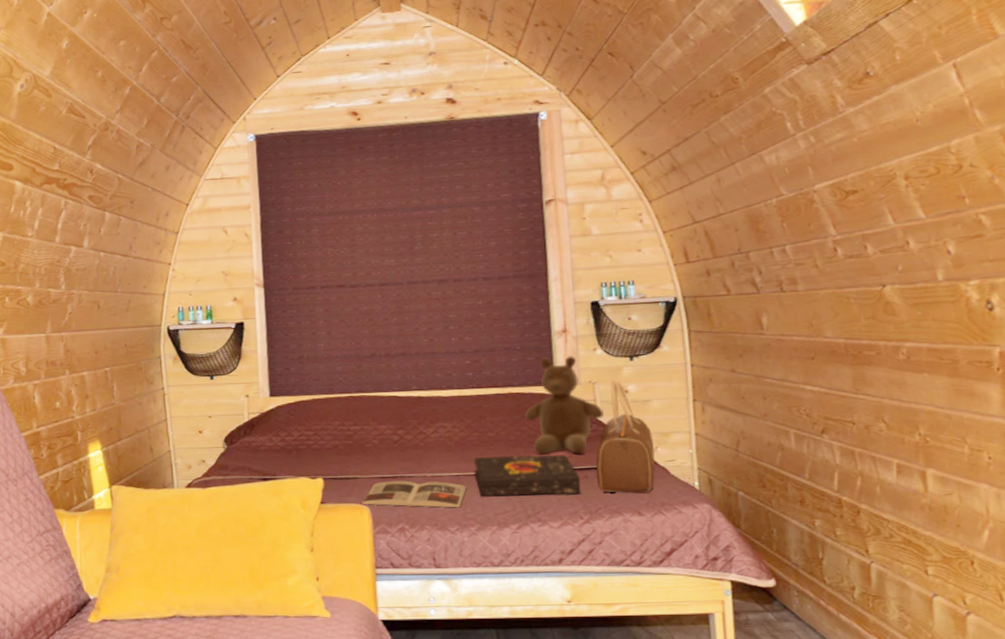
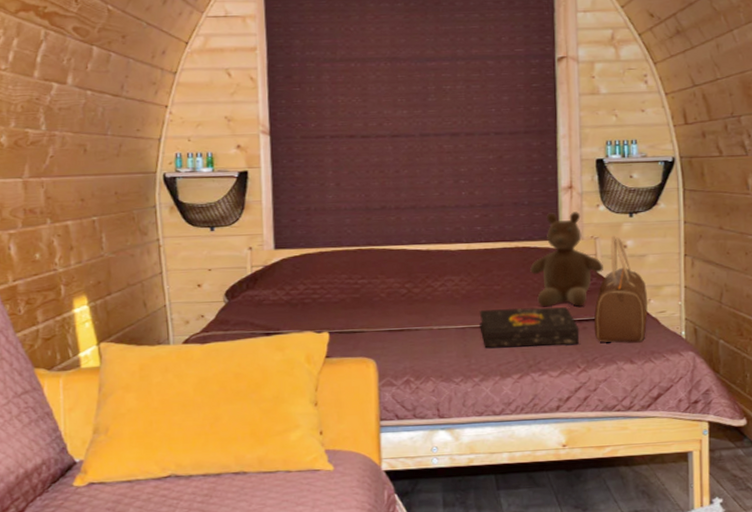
magazine: present [362,480,467,508] -> none [368,333,472,360]

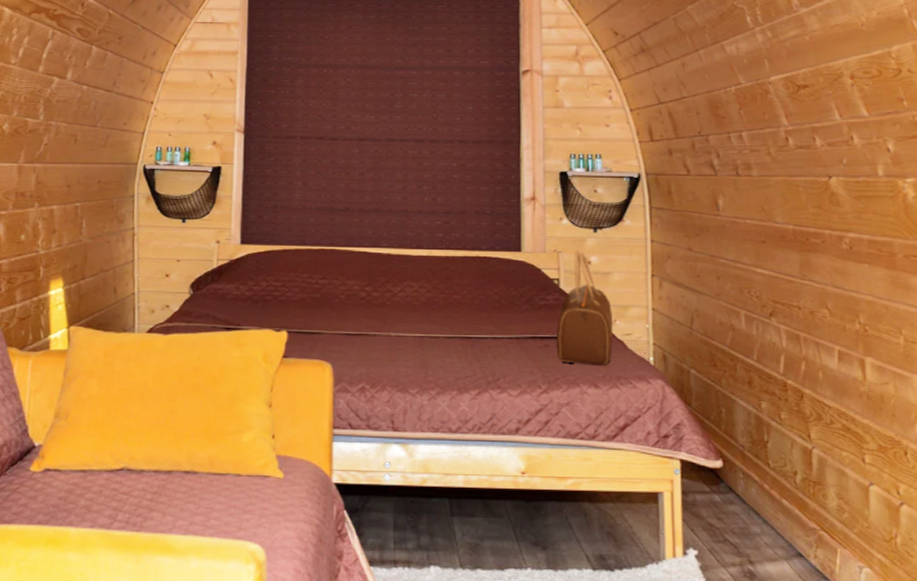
book: present [479,306,580,348] -> none [438,319,541,363]
teddy bear: present [530,211,603,307] -> none [491,223,566,323]

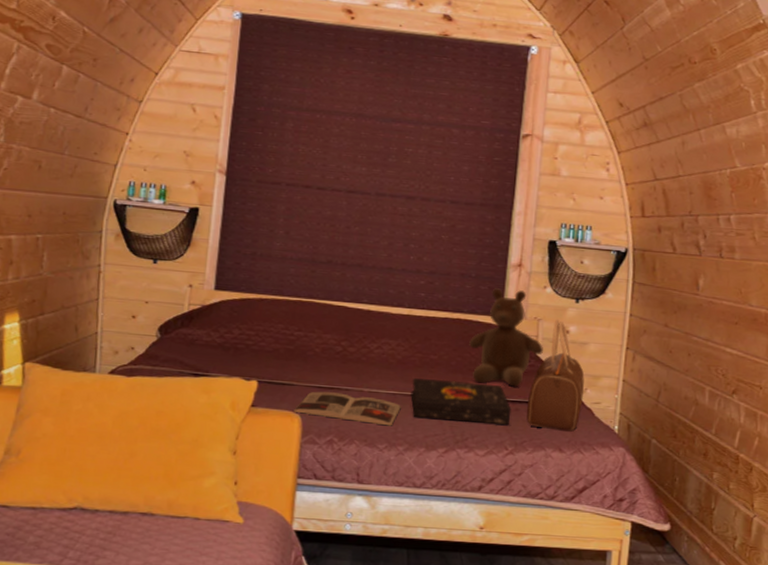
magazine: none [324,338,429,370] -> present [293,391,401,426]
book: none [438,319,541,363] -> present [411,378,512,426]
teddy bear: none [491,223,566,323] -> present [469,288,543,387]

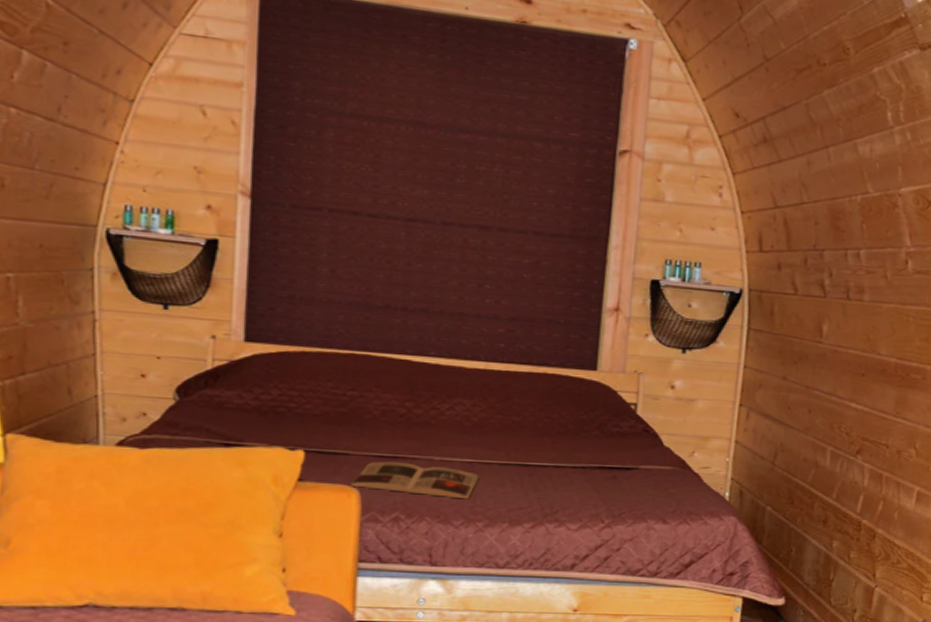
book: present [411,378,512,426] -> none [490,444,608,496]
teddy bear: present [469,288,543,387] -> none [558,337,645,452]
handbag: present [526,319,585,433] -> none [625,372,692,502]

